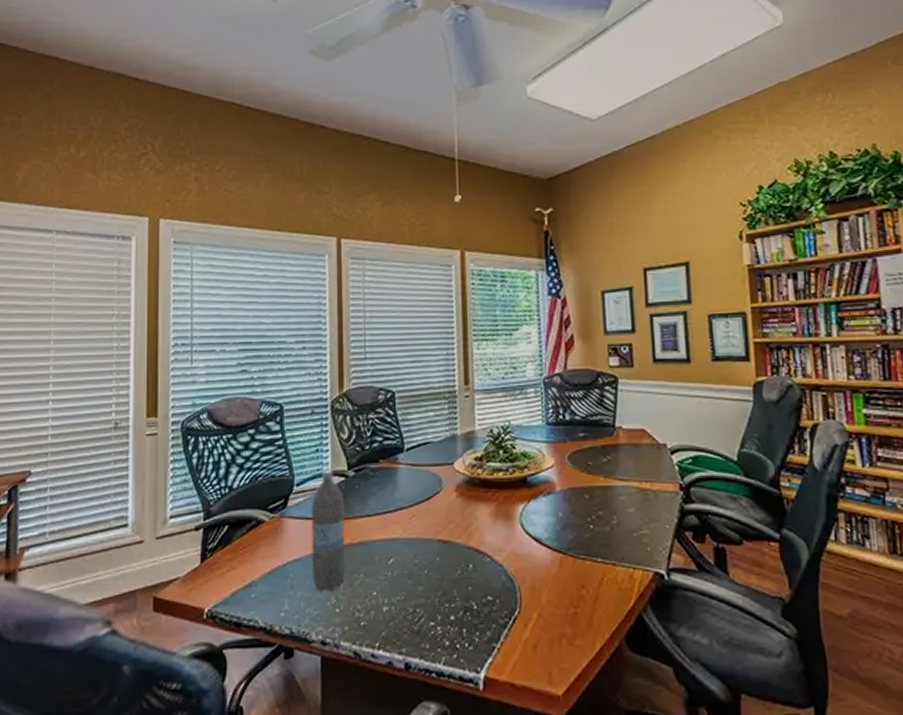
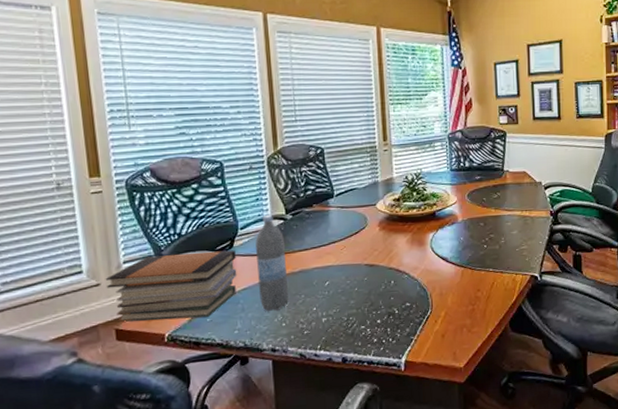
book stack: none [149,510,289,592] -> present [105,250,237,322]

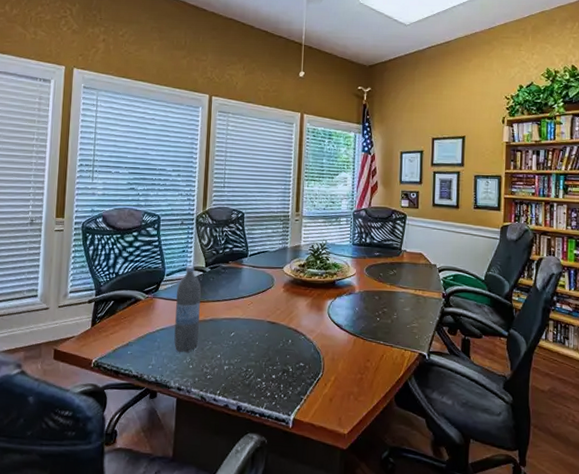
book stack: present [105,250,237,322] -> none [53,290,160,350]

